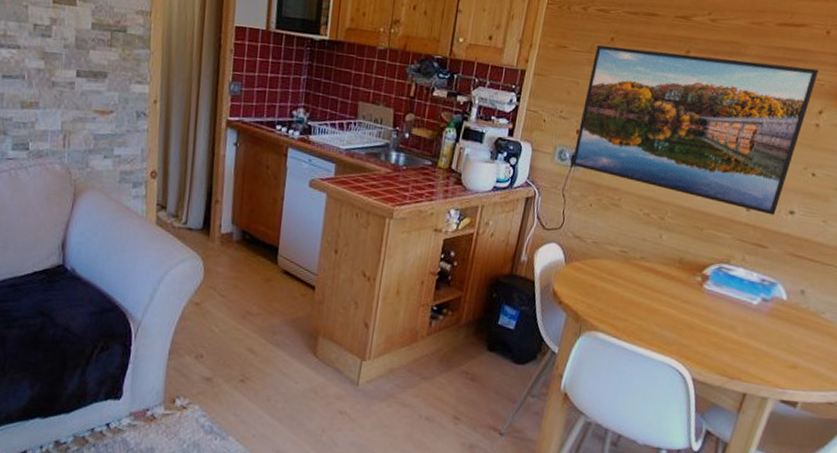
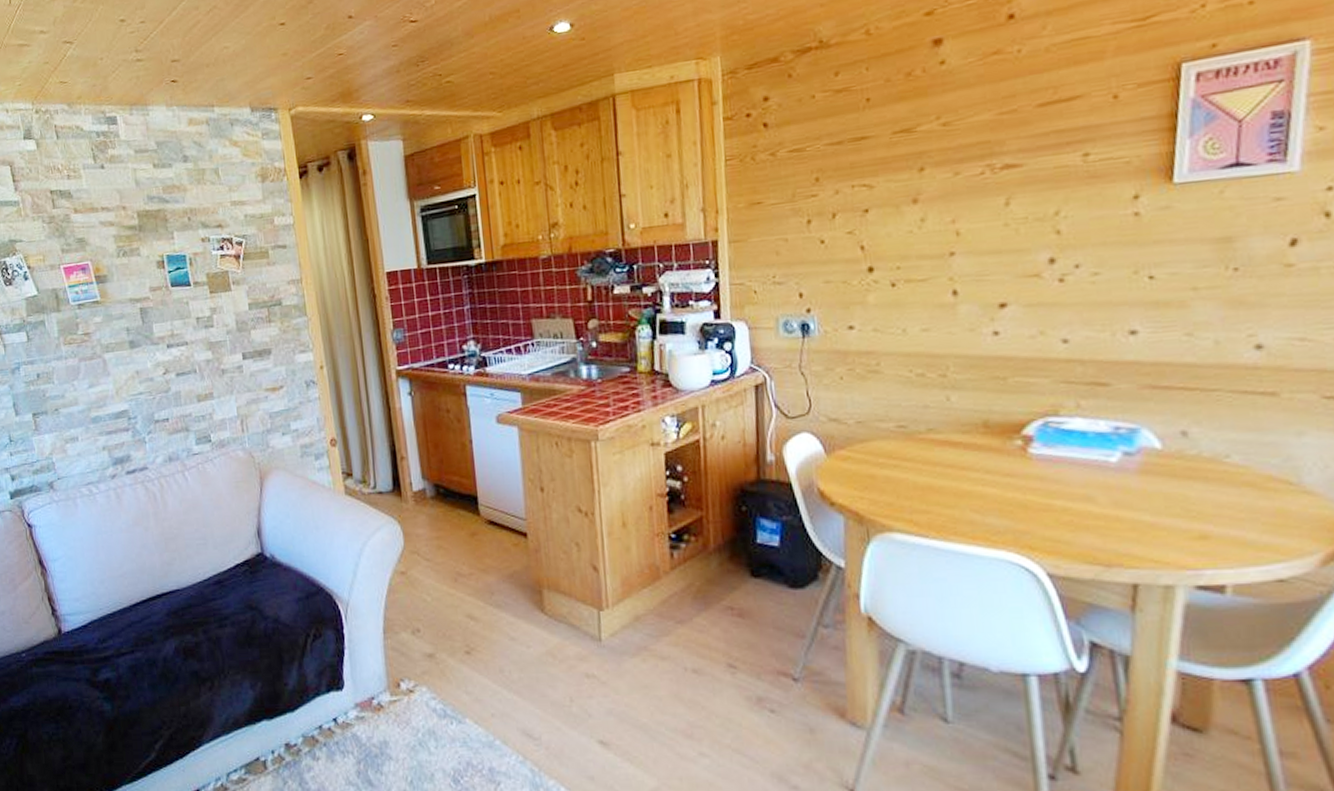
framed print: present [571,45,819,215] -> none [799,145,1118,342]

